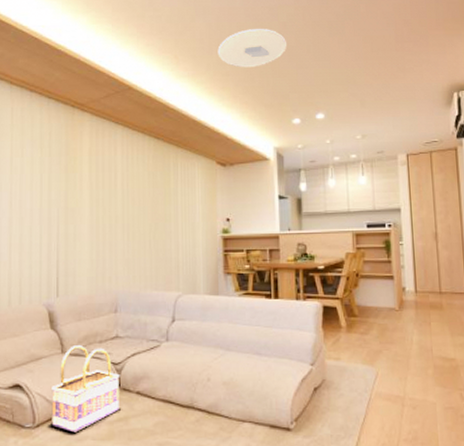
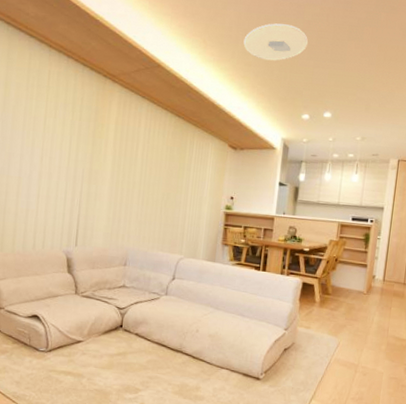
basket: present [51,344,120,433] -> none [62,288,123,360]

